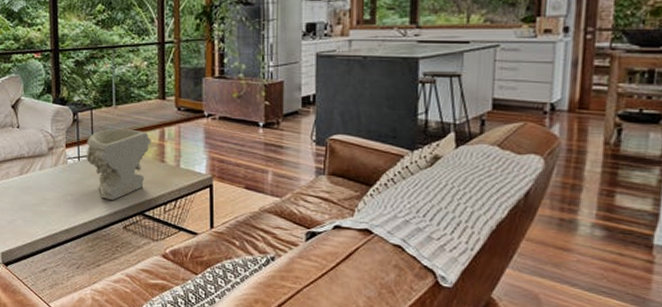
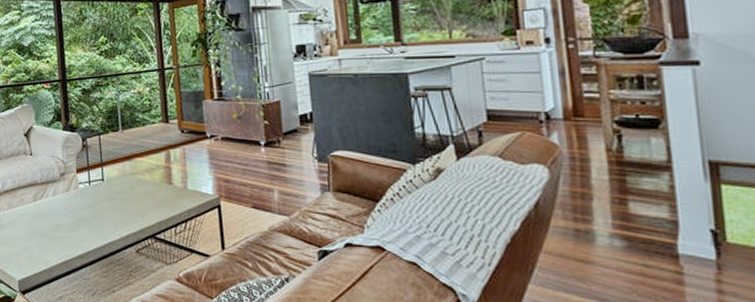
decorative bowl: present [85,128,151,200] -> none [95,152,158,223]

